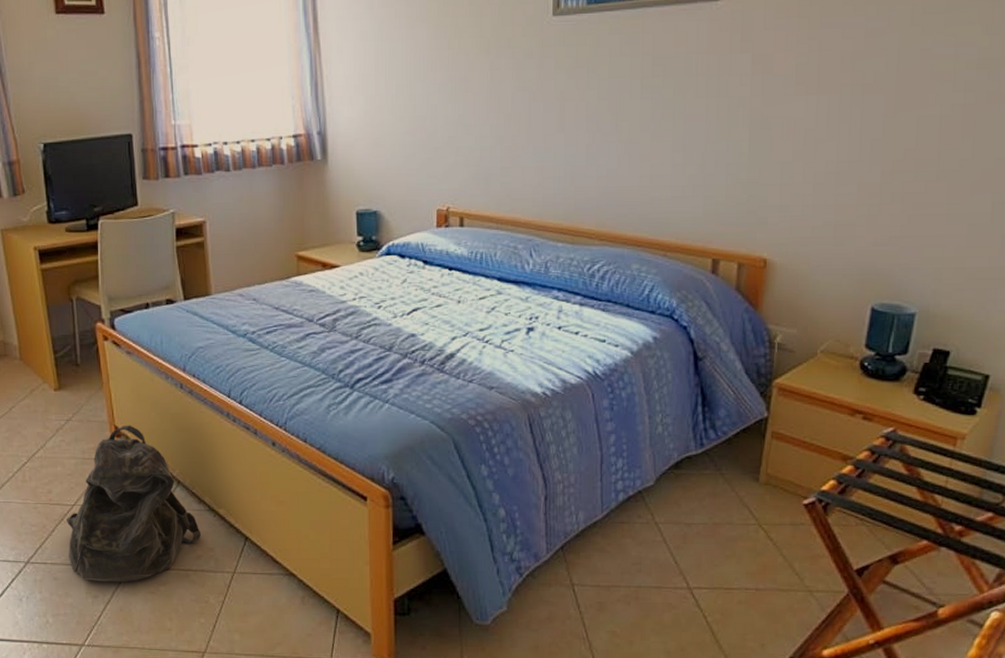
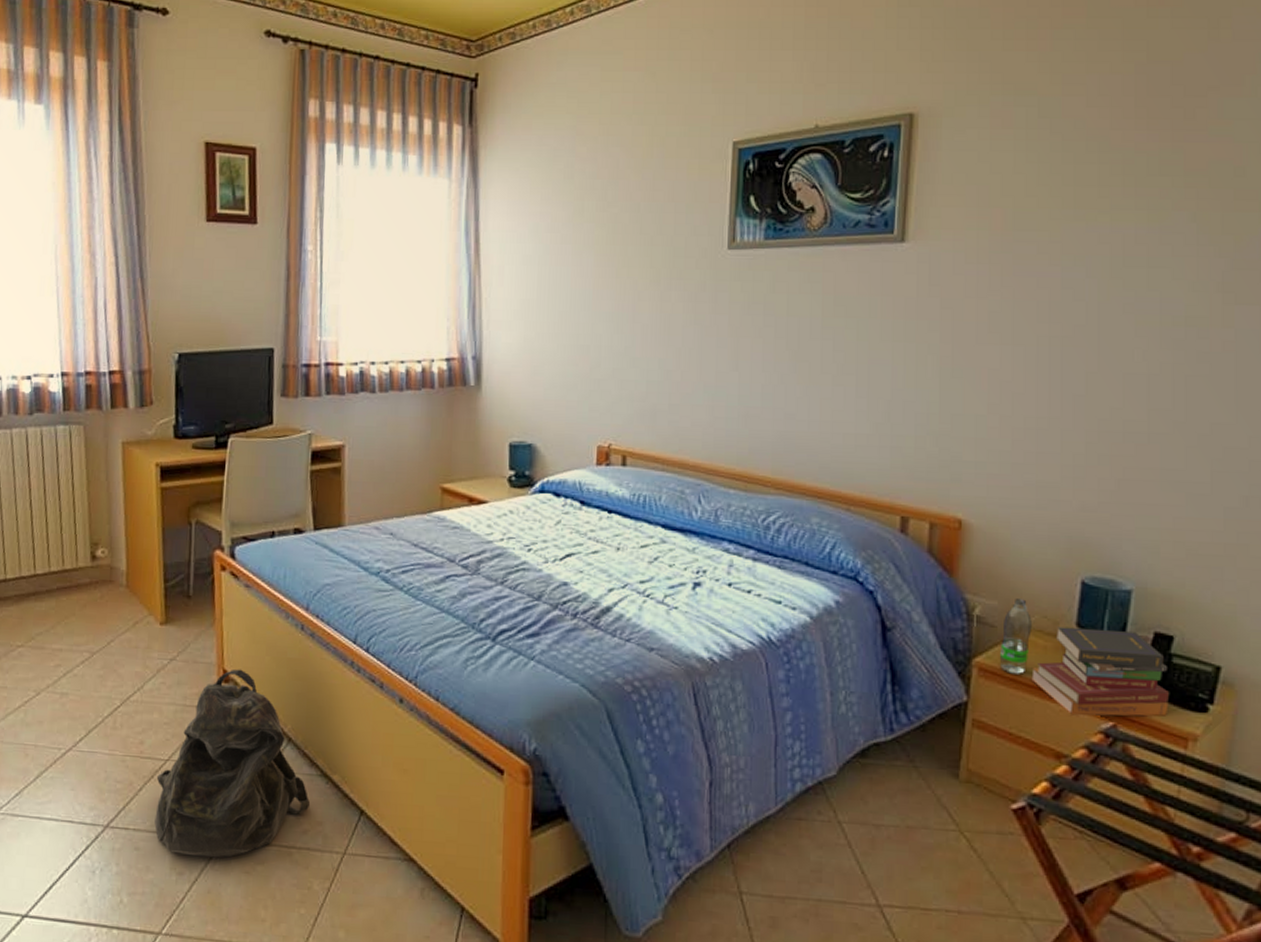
bottle: none [796,326,826,391] -> present [999,599,1032,674]
books: none [823,348,944,424] -> present [1030,626,1170,717]

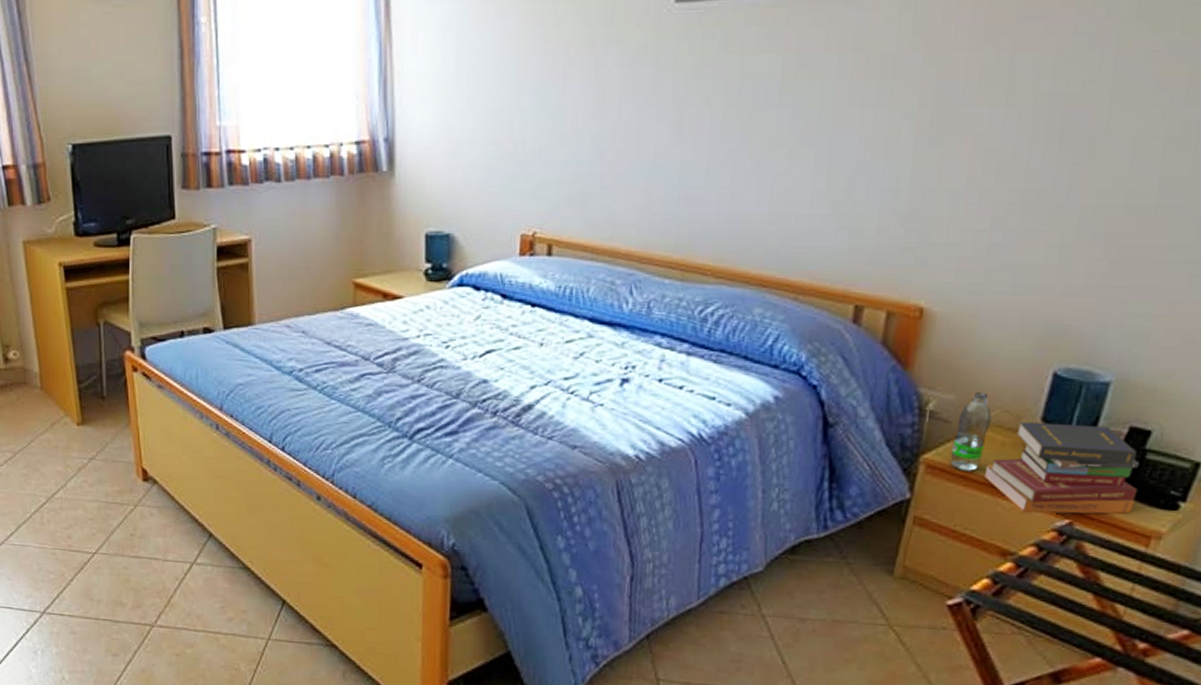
backpack: present [154,668,310,858] -> none [87,467,233,642]

